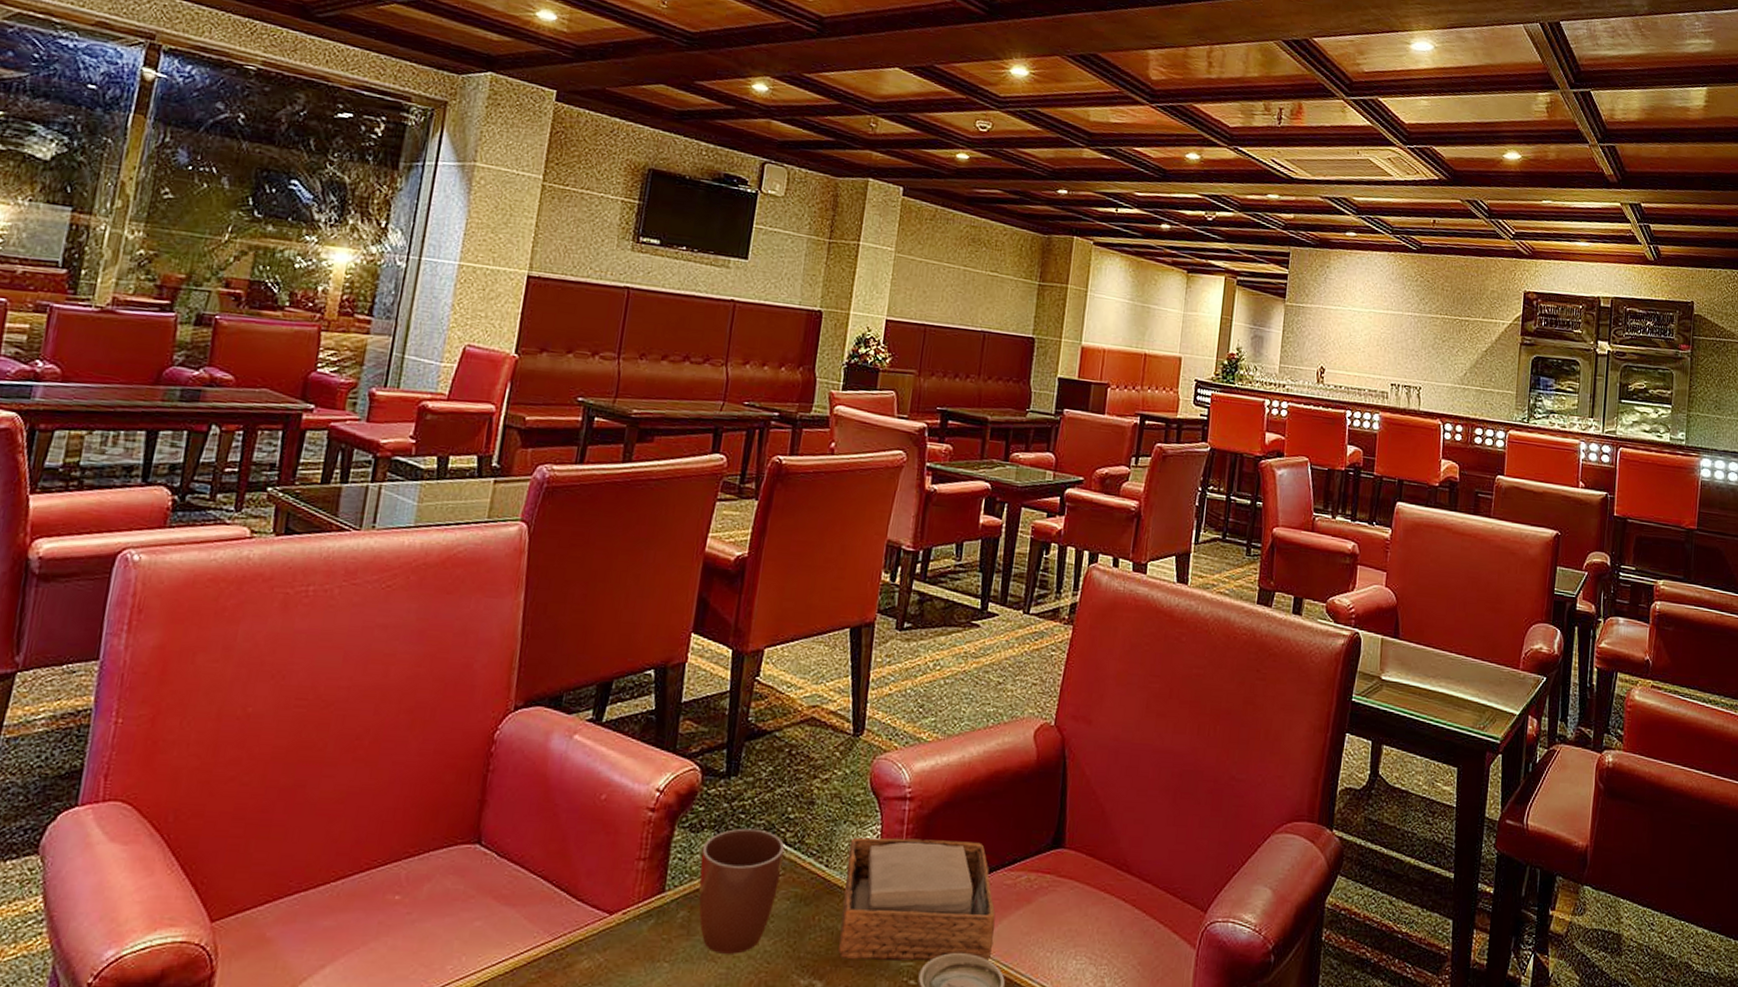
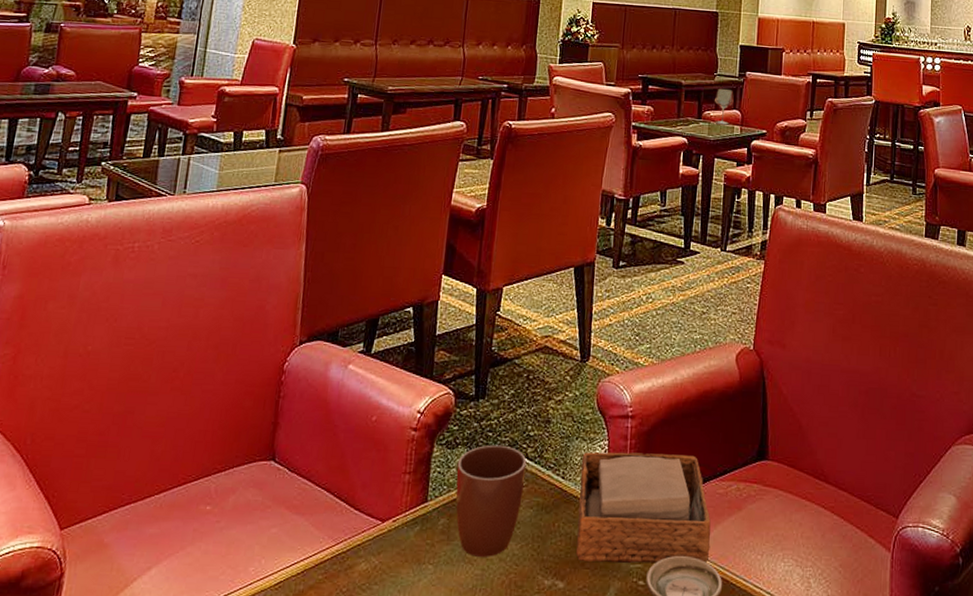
wine glass: none [1024,426,1048,470] -> present [715,88,734,125]

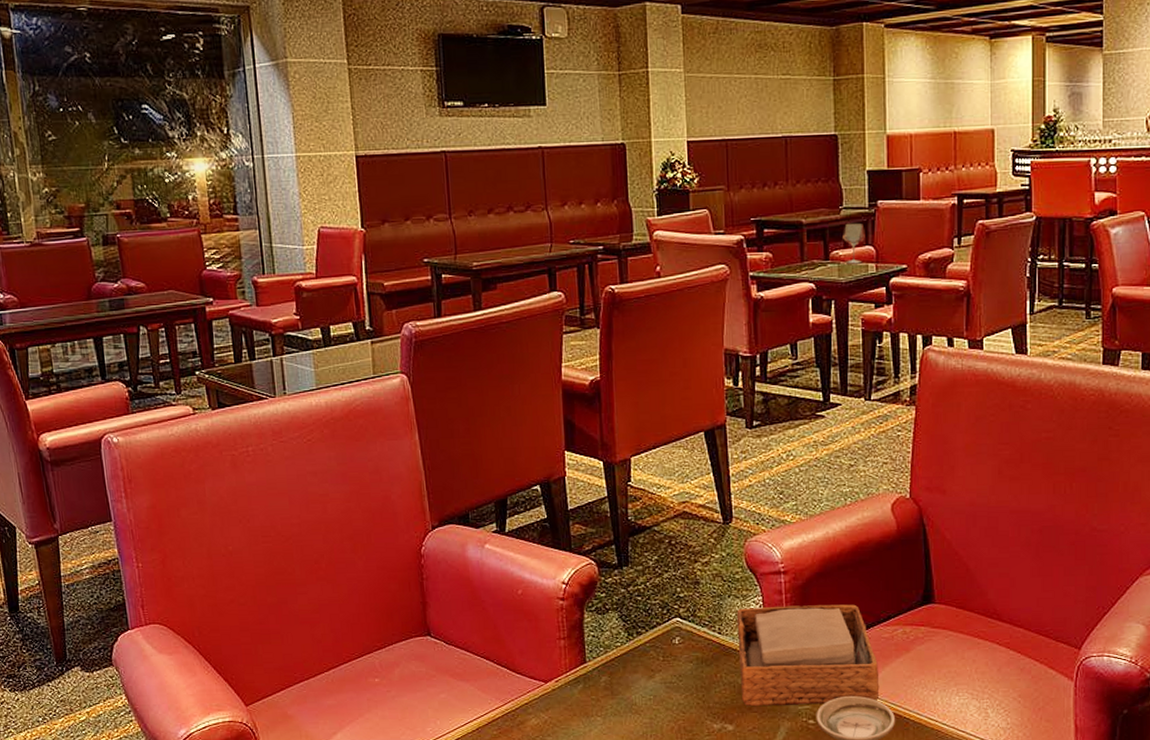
cup: present [455,444,527,557] -> none [610,607,681,708]

